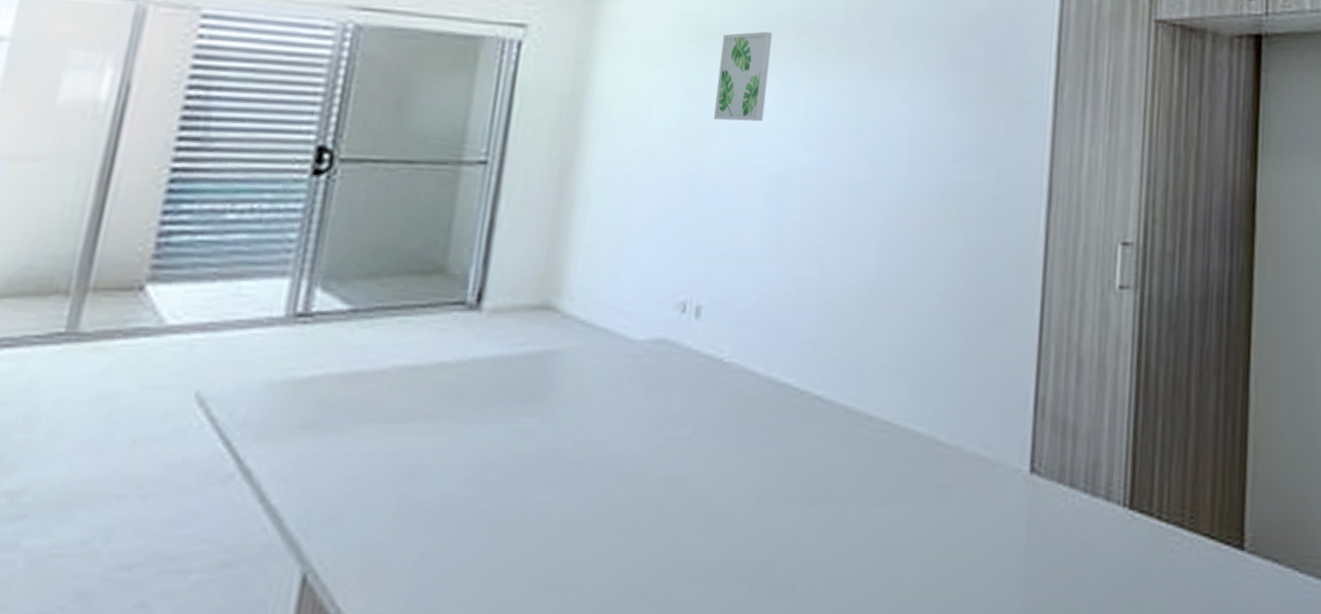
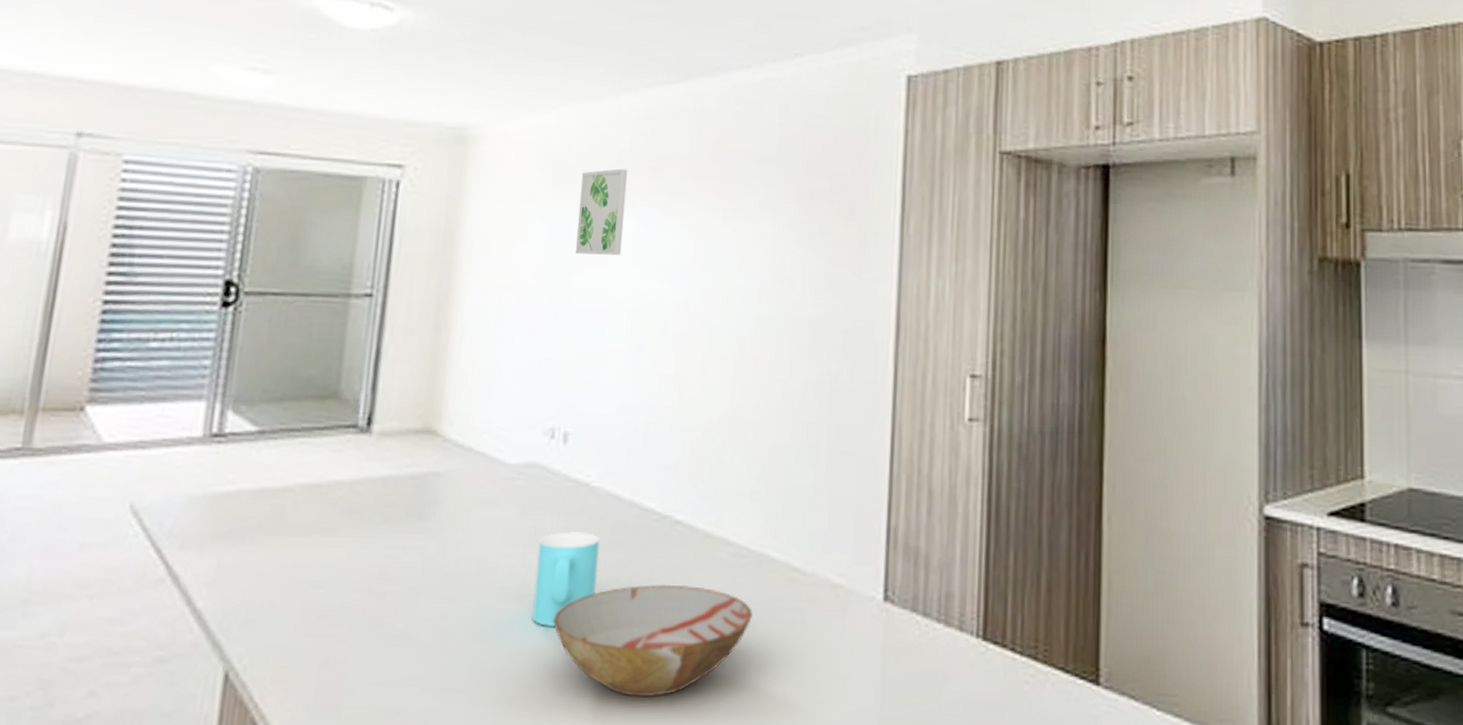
cup: none [656,411,733,513] -> present [532,532,601,628]
bowl: none [678,462,894,583] -> present [552,584,753,697]

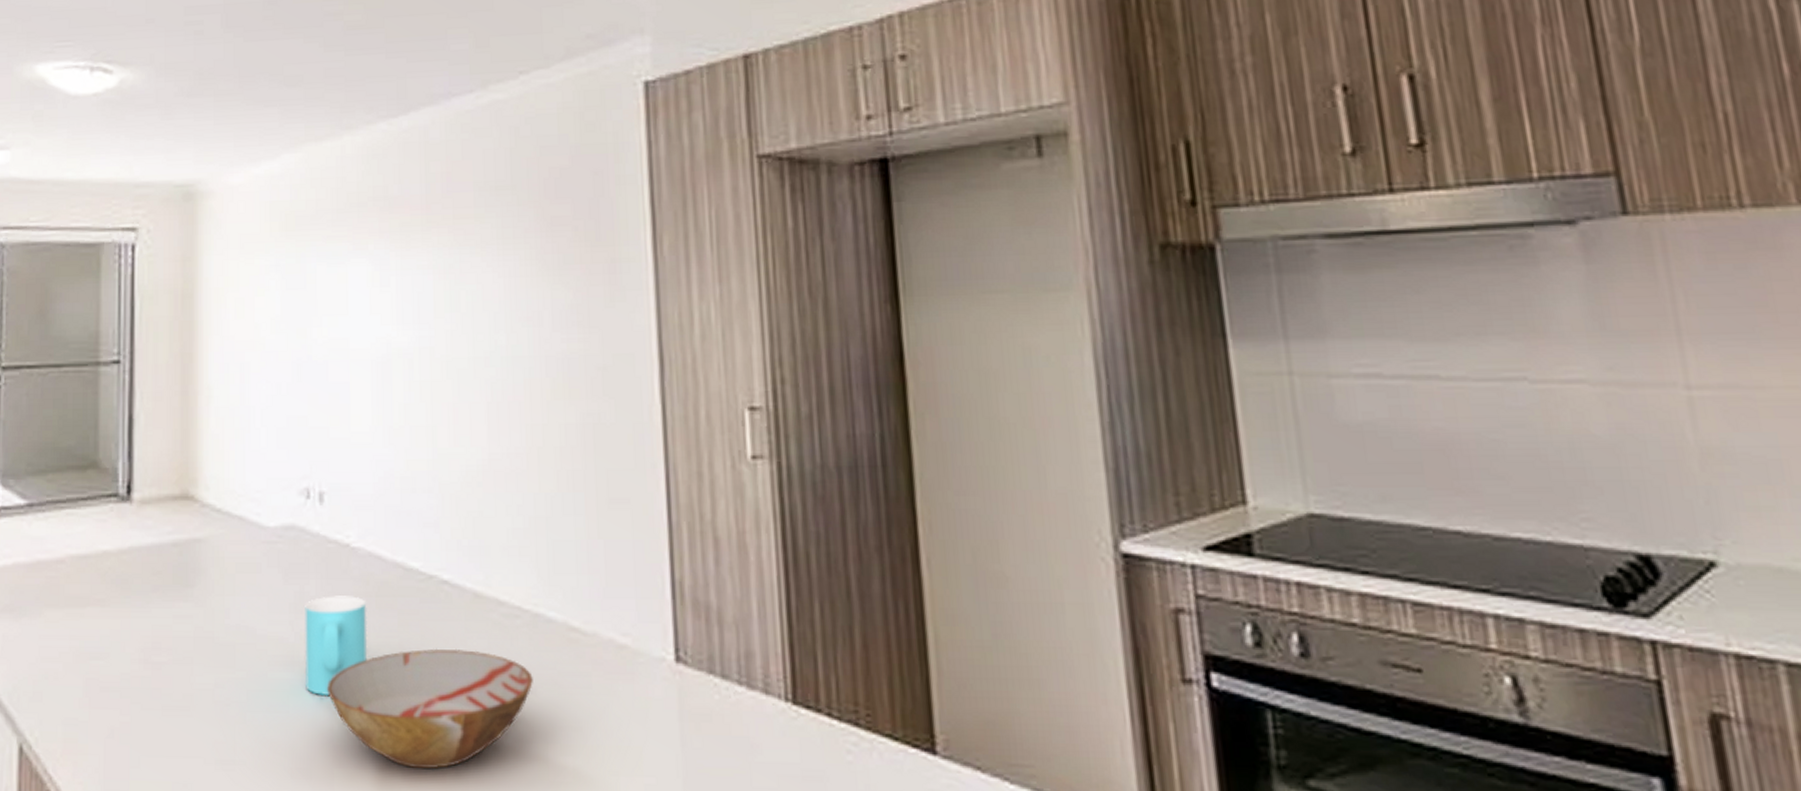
wall art: present [575,168,628,256] -> none [311,212,359,305]

